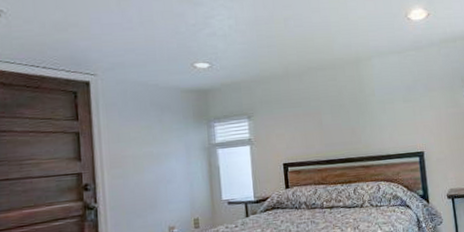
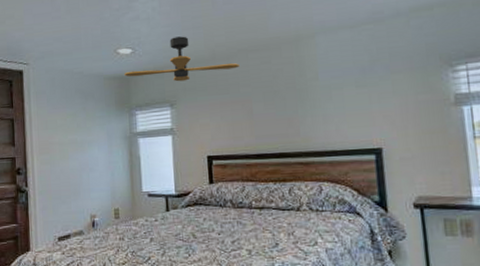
ceiling fan: none [202,53,310,96] -> present [124,36,240,82]

